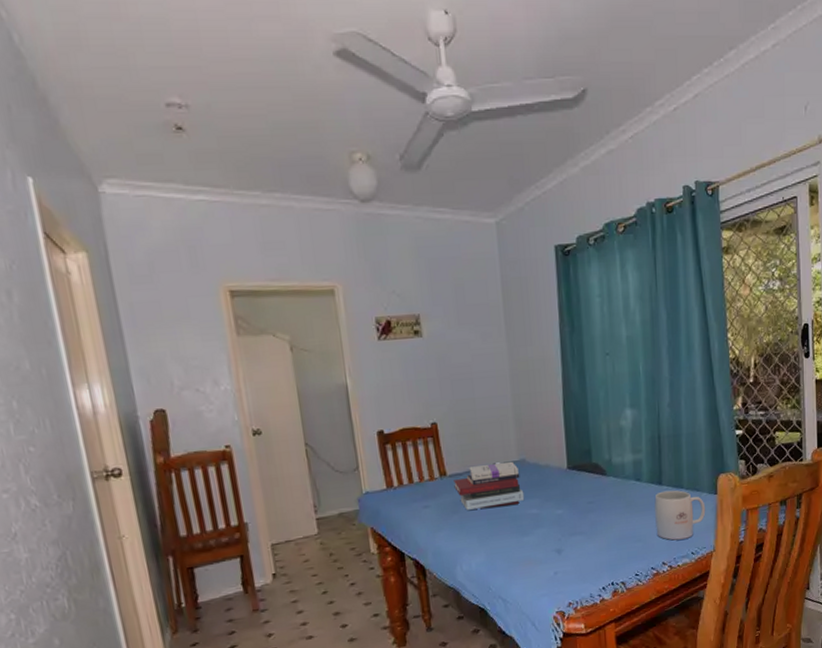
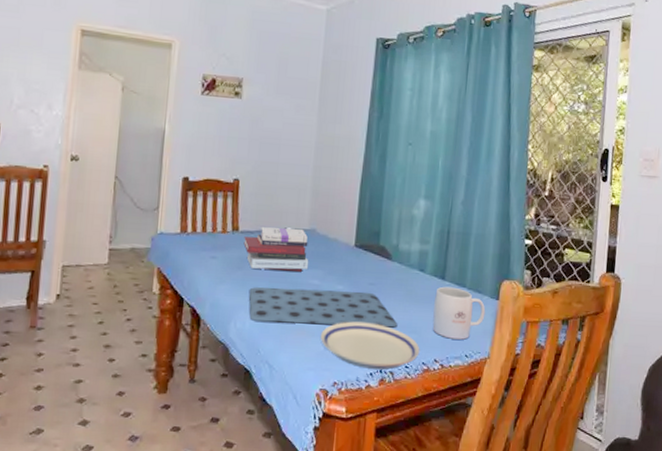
placemat: none [469,511,622,561] -> present [249,287,398,328]
plate: none [547,540,648,584] -> present [320,321,420,370]

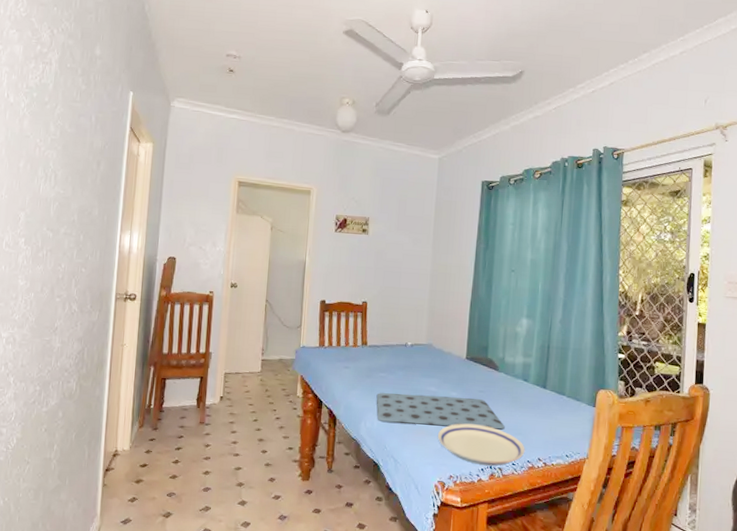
books: present [243,227,309,272] -> none [371,342,427,380]
mug: present [432,286,486,340] -> none [536,394,584,442]

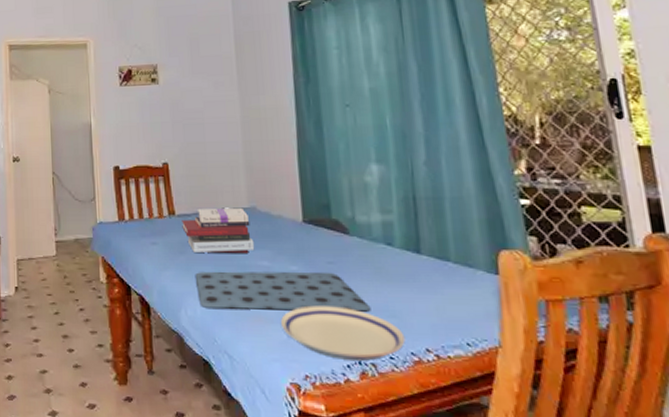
books: none [371,342,427,380] -> present [182,207,255,253]

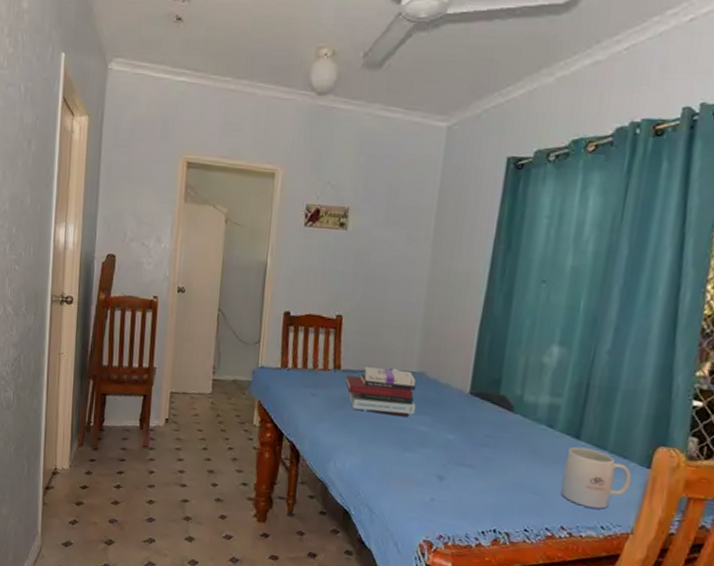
placemat: present [195,271,371,312] -> none [349,428,518,486]
plate: present [280,305,405,361] -> none [425,473,544,531]
mug: none [411,261,484,324] -> present [560,446,632,509]

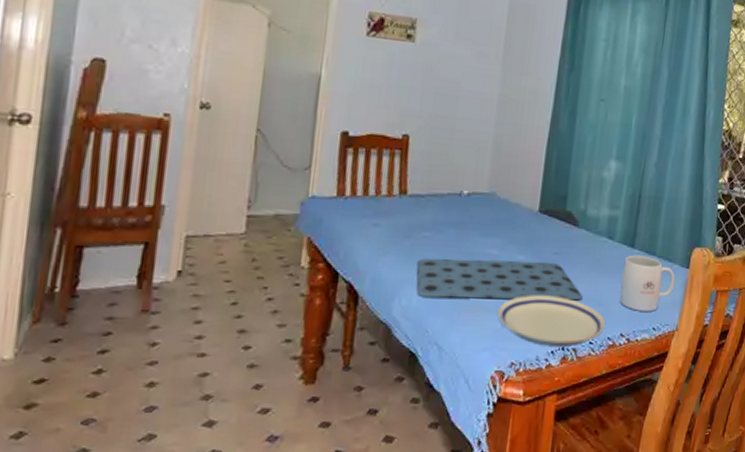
books: present [345,367,417,416] -> none [412,190,488,240]
placemat: none [349,428,518,486] -> present [416,258,583,301]
plate: none [425,473,544,531] -> present [497,295,606,346]

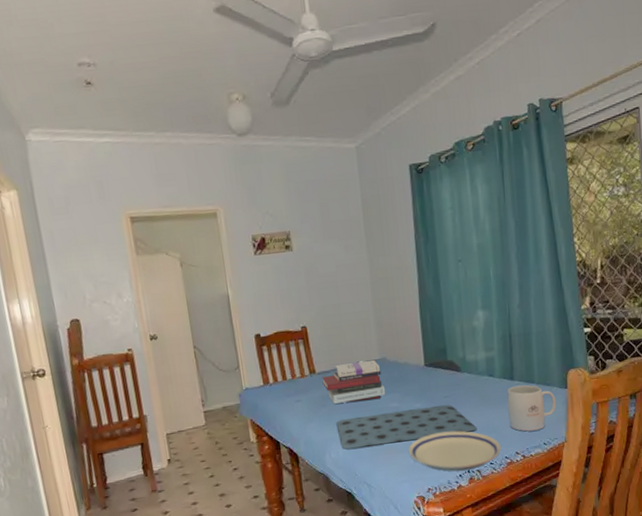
books: none [412,190,488,240] -> present [322,359,386,404]

